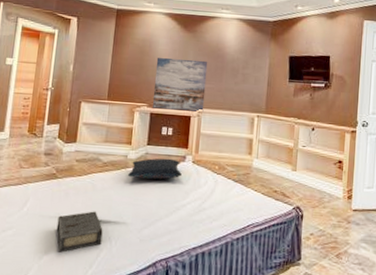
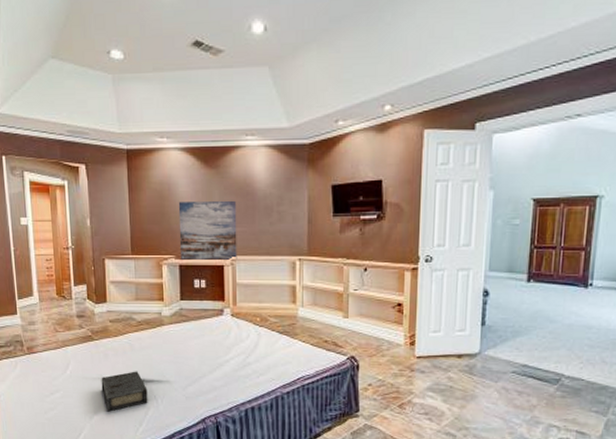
pillow: present [128,158,182,180] -> none [165,313,221,336]

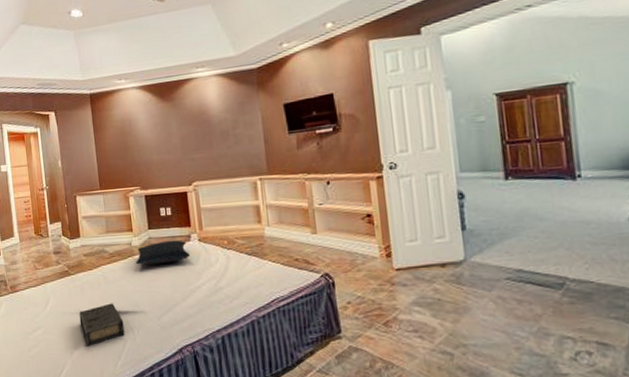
pillow: none [165,313,221,336] -> present [136,240,190,265]
wall art: present [178,200,237,260] -> none [139,129,199,190]

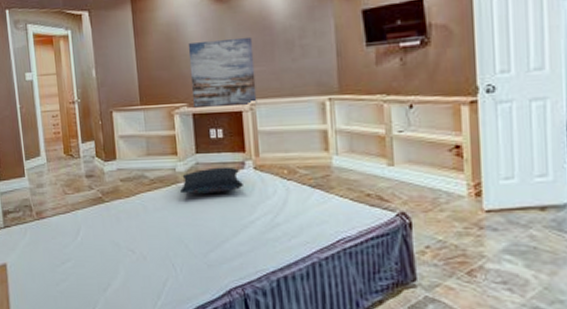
book: present [79,303,125,346] -> none [114,236,166,283]
wall art: none [139,129,199,190] -> present [188,36,257,108]

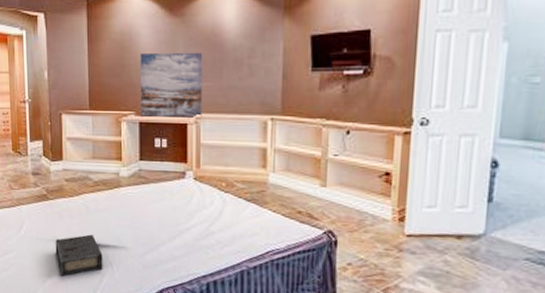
book: none [114,236,166,283] -> present [55,234,103,277]
pillow: present [180,167,243,194] -> none [122,175,182,200]

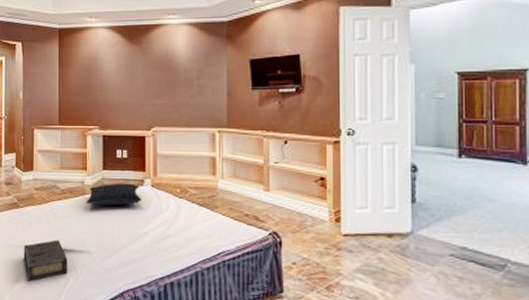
pillow: none [122,175,182,200] -> present [87,183,141,206]
wall art: present [140,52,203,118] -> none [103,74,158,131]

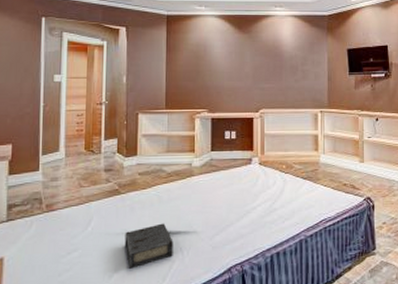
pillow: present [87,183,141,206] -> none [194,162,249,185]

